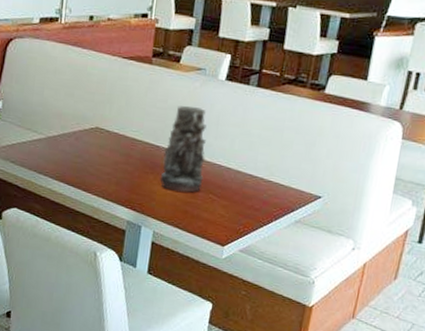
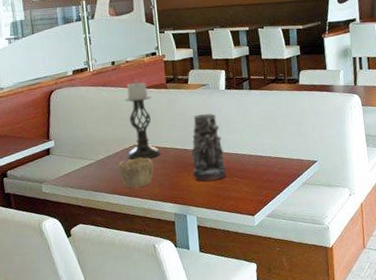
bowl: none [70,143,115,180] -> present [117,157,154,188]
candle holder: none [86,47,130,148] -> present [124,81,160,160]

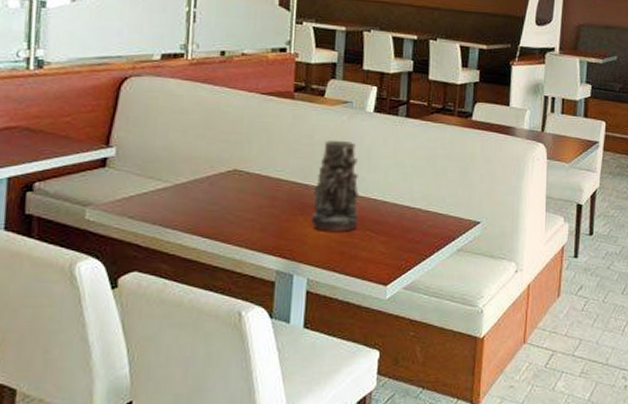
bowl: present [117,157,154,188] -> none [204,188,257,229]
candle holder: present [124,81,160,160] -> none [223,82,270,191]

